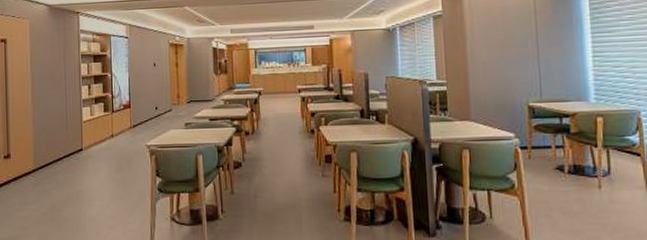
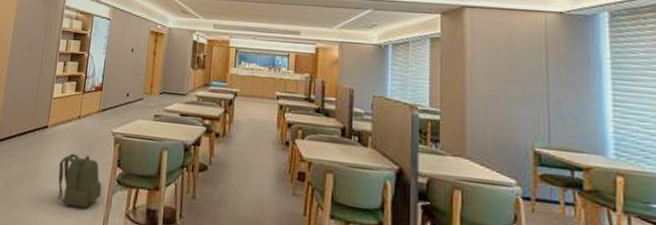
backpack: none [100,170,144,219] -> present [58,153,102,209]

